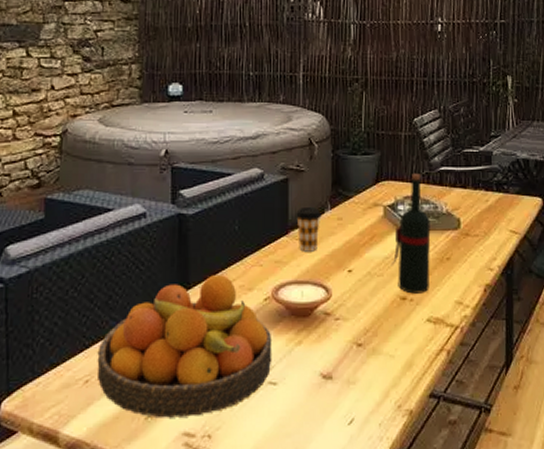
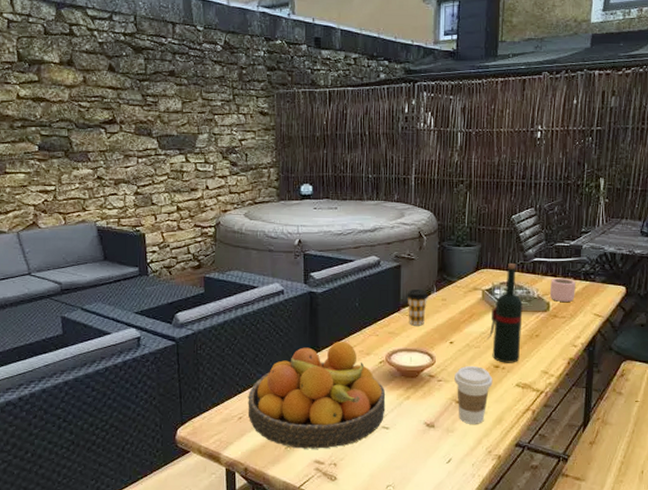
coffee cup: none [355,299,400,372] -> present [455,366,493,424]
mug: none [459,189,488,217] -> present [549,277,576,302]

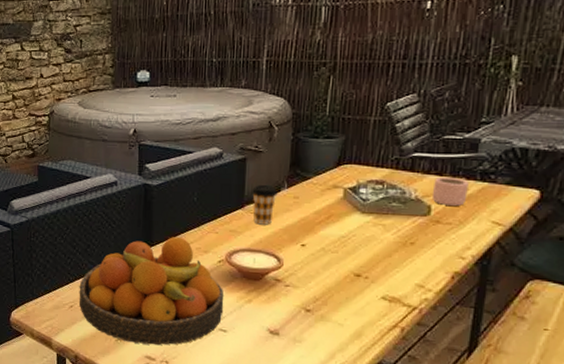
coffee cup: present [455,366,493,424] -> none [305,272,353,337]
wine bottle: present [486,262,523,363] -> none [346,157,396,273]

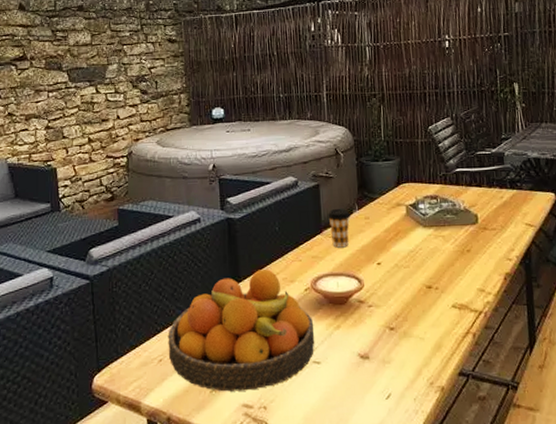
mug: present [431,176,469,206] -> none [476,187,503,213]

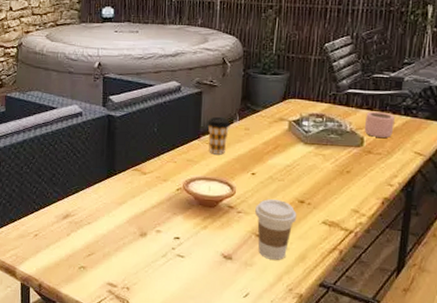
fruit bowl: present [168,269,315,392] -> none [44,166,182,272]
coffee cup: none [385,288,427,353] -> present [255,199,297,260]
mug: none [476,187,503,213] -> present [364,111,395,138]

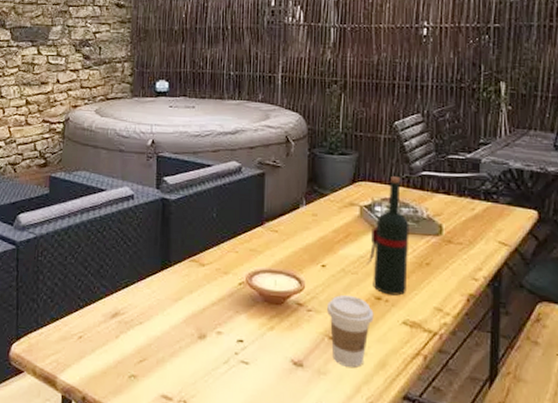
coffee cup: present [207,117,231,155] -> none [271,201,297,244]
wine bottle: none [291,93,334,199] -> present [366,175,409,296]
mug: present [364,111,395,138] -> none [442,195,474,225]

